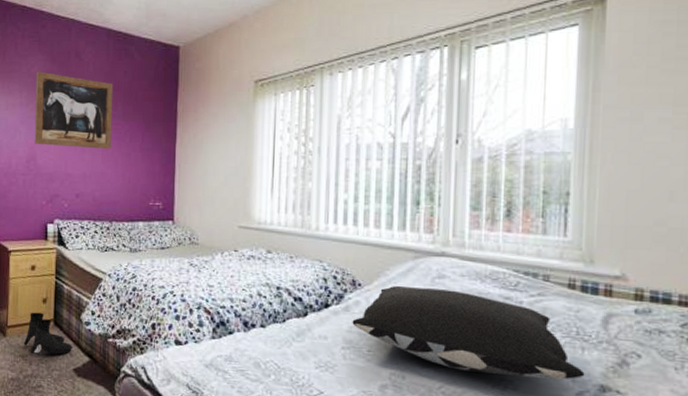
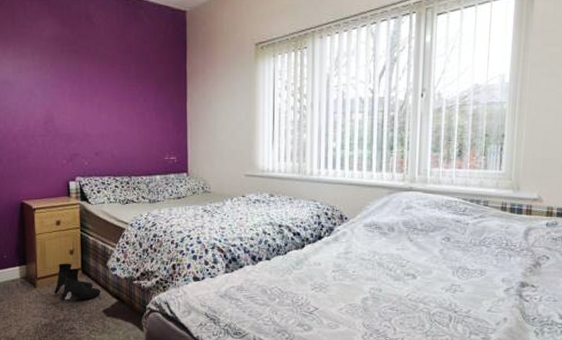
wall art: present [34,71,114,150] -> none [47,35,127,110]
pillow: present [352,285,585,380] -> none [340,217,511,282]

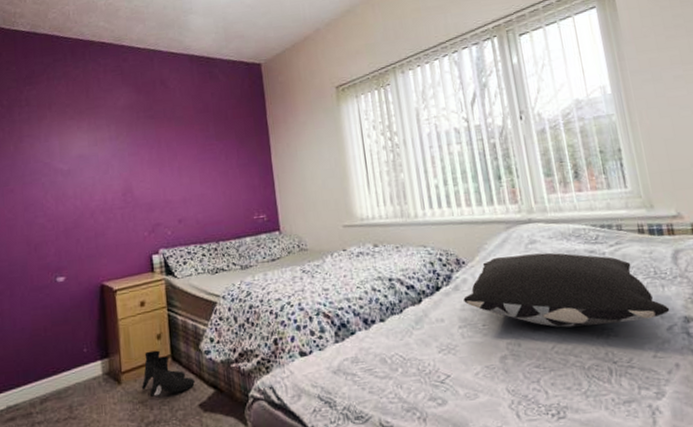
pillow: none [340,217,511,282] -> present [463,252,670,328]

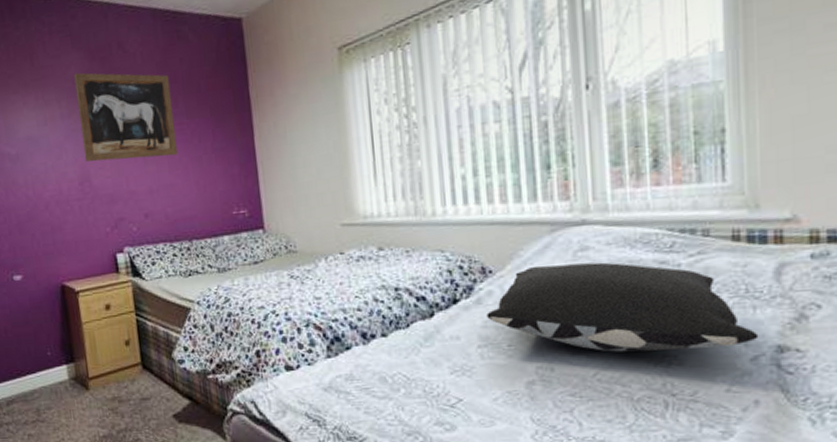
wall art: none [122,103,209,176] -> present [73,72,178,162]
boots: present [142,350,195,397] -> none [111,357,168,405]

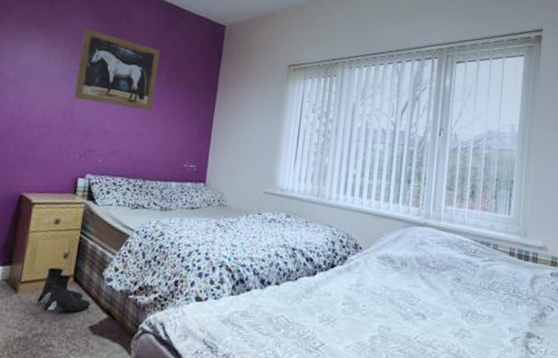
boots: none [111,357,168,405] -> present [37,267,91,312]
pillow: present [486,262,759,353] -> none [352,249,518,329]

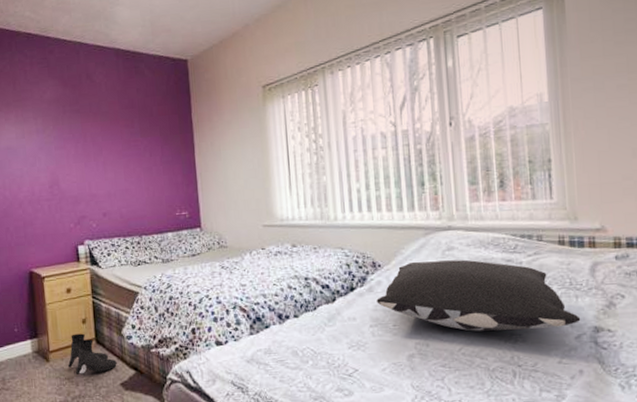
wall art: present [73,28,161,111] -> none [49,96,133,169]
pillow: none [352,249,518,329] -> present [376,259,581,332]

